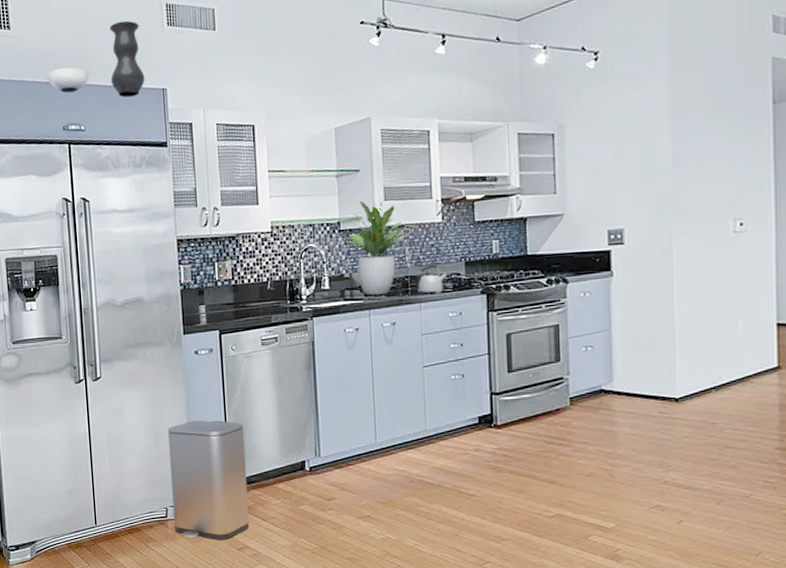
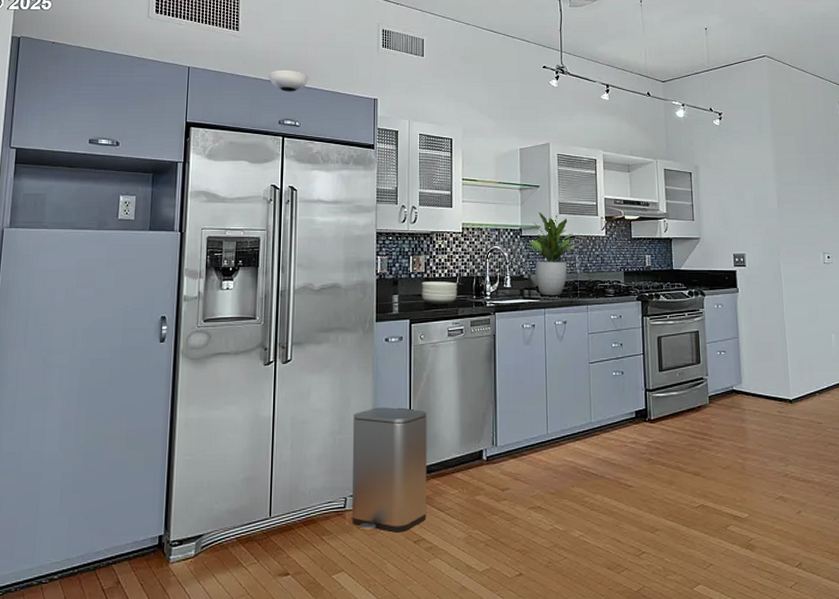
vase: present [110,20,145,98] -> none [328,38,359,102]
bowl: none [229,287,269,314] -> present [421,281,457,306]
kettle: present [414,264,448,293] -> none [583,272,610,297]

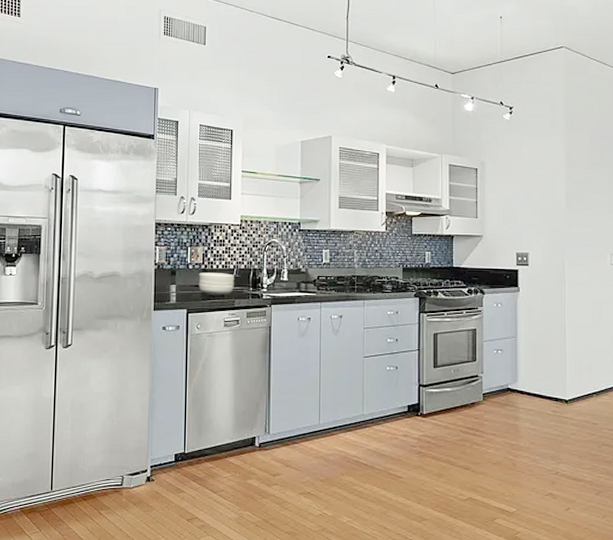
bowl: present [269,70,309,92] -> none [50,57,90,80]
pedal bin: present [351,407,427,533] -> none [128,393,202,511]
potted plant: present [522,212,576,295] -> none [300,206,354,289]

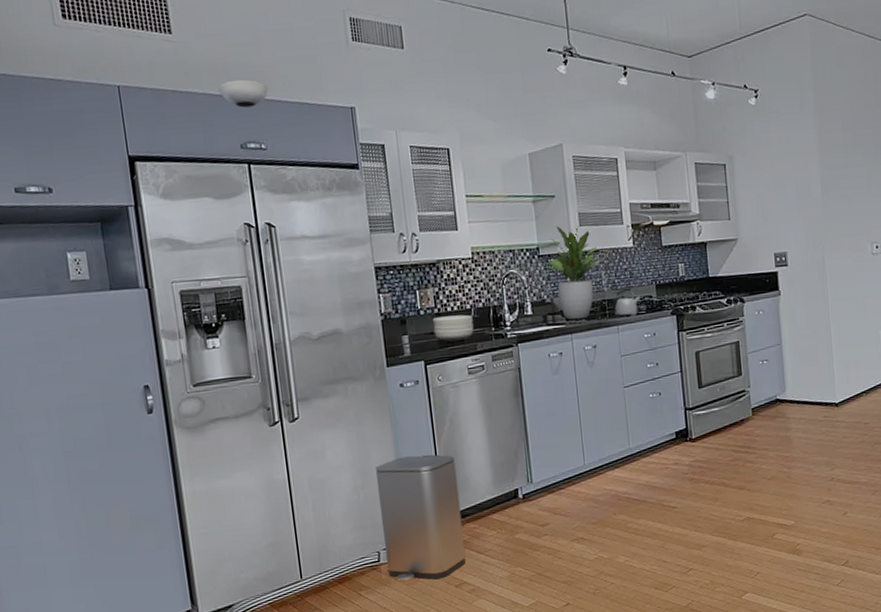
bowl: none [50,57,90,80] -> present [218,79,269,108]
pedal bin: none [128,393,202,511] -> present [375,454,466,580]
potted plant: none [300,206,354,289] -> present [541,225,601,319]
kettle: none [360,267,388,293] -> present [612,287,641,316]

